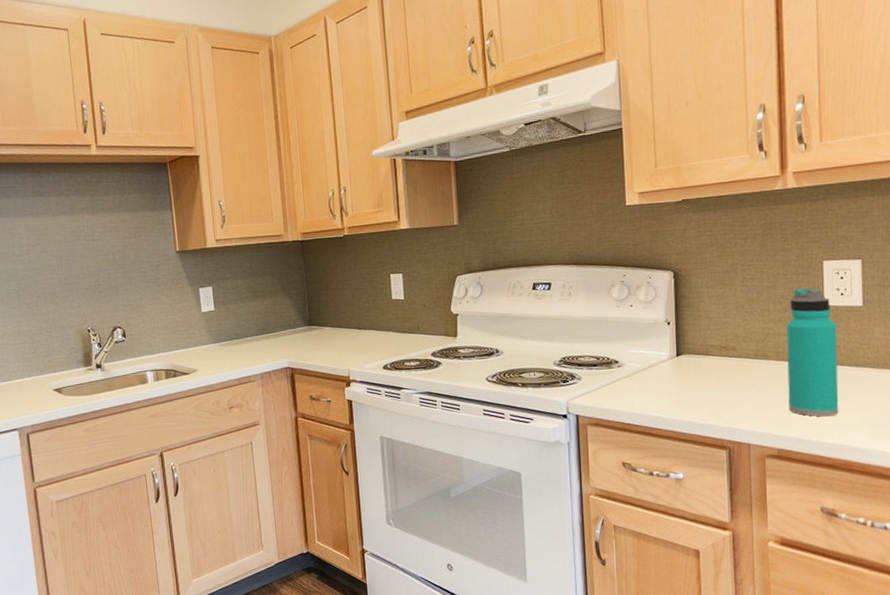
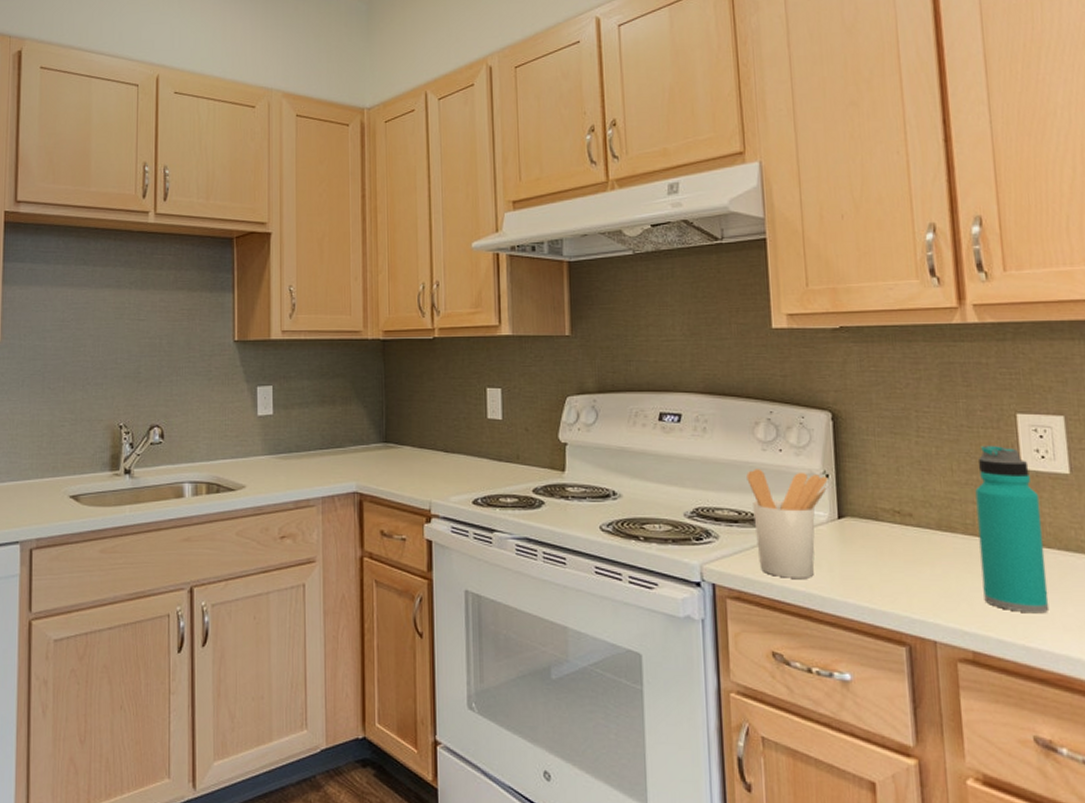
utensil holder: none [604,321,669,406] -> present [746,469,828,578]

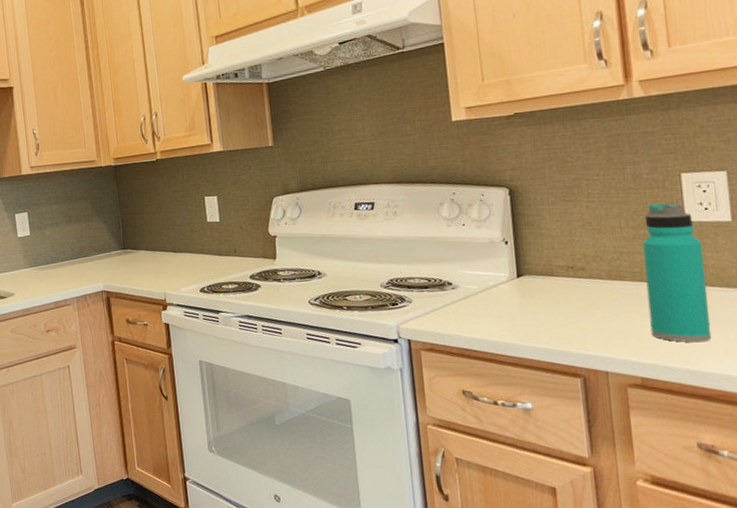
utensil holder: present [746,469,828,578] -> none [434,241,507,330]

